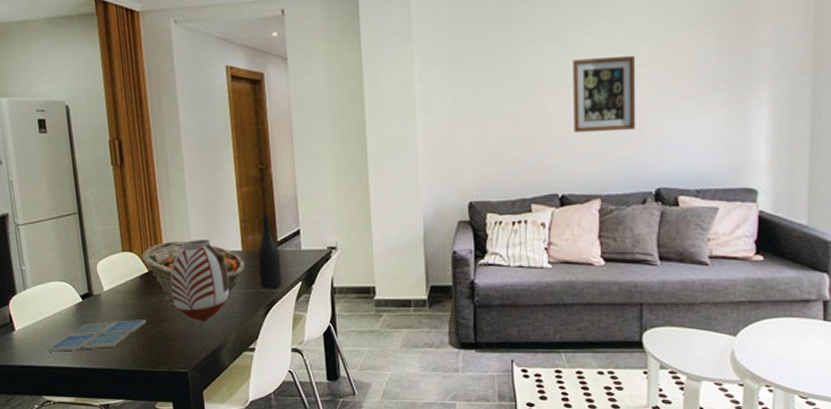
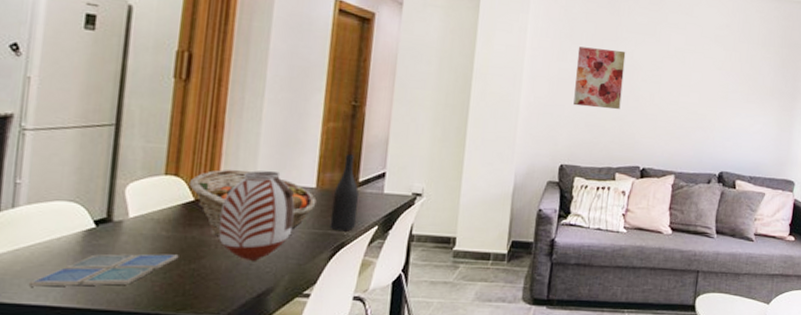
wall art: none [471,65,527,136] -> present [573,46,626,110]
wall art: present [573,55,636,133] -> none [659,53,715,120]

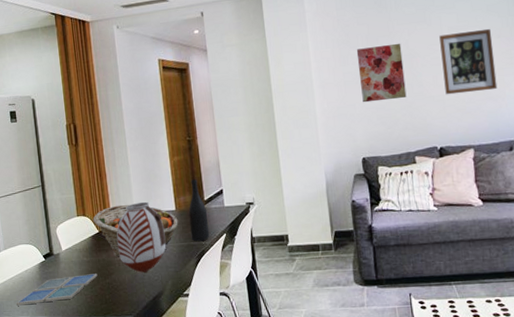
wall art: none [659,53,715,120] -> present [439,28,498,95]

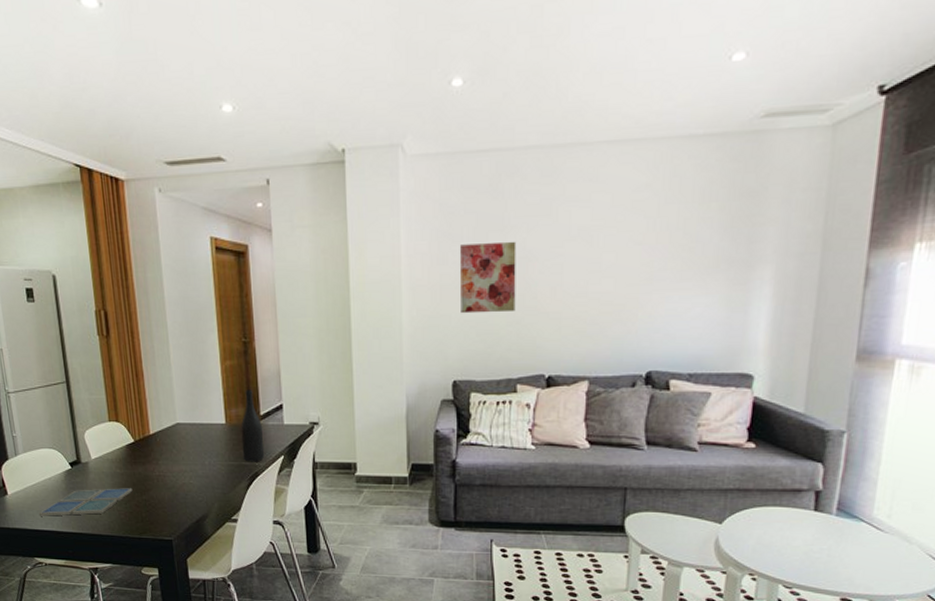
fruit basket: present [93,204,178,257] -> none [127,412,228,472]
vase: present [116,202,166,273] -> none [155,412,213,493]
wall art: present [439,28,498,95] -> none [564,231,633,313]

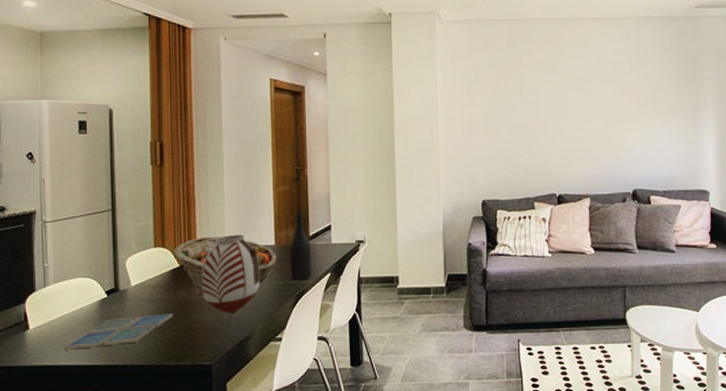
fruit basket: none [127,412,228,472] -> present [173,236,277,296]
vase: none [155,412,213,493] -> present [201,235,260,314]
wall art: present [459,241,517,314] -> none [485,88,531,145]

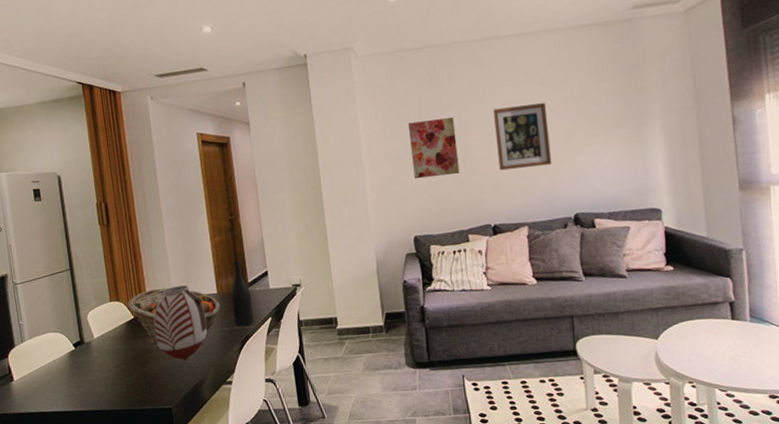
drink coaster: present [63,313,174,350] -> none [43,362,134,399]
wall art: none [485,88,531,145] -> present [407,116,460,179]
wall art: none [566,83,616,144] -> present [493,102,552,171]

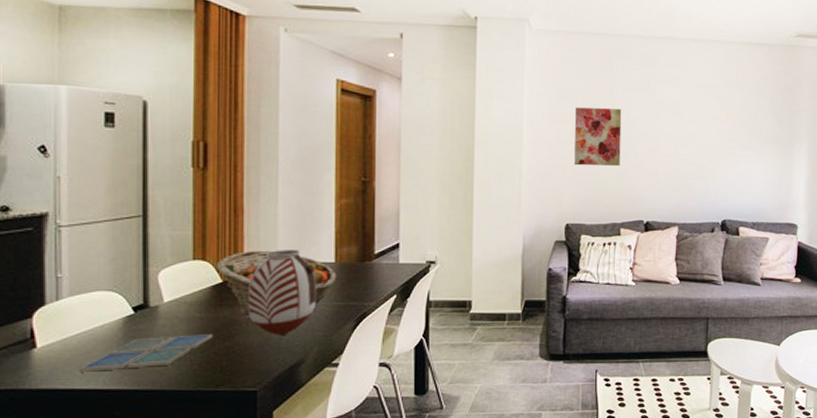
drink coaster: none [43,362,134,399] -> present [78,334,213,372]
wine bottle: present [231,260,254,327] -> none [351,228,377,302]
wall art: present [493,102,552,171] -> none [659,107,710,170]

